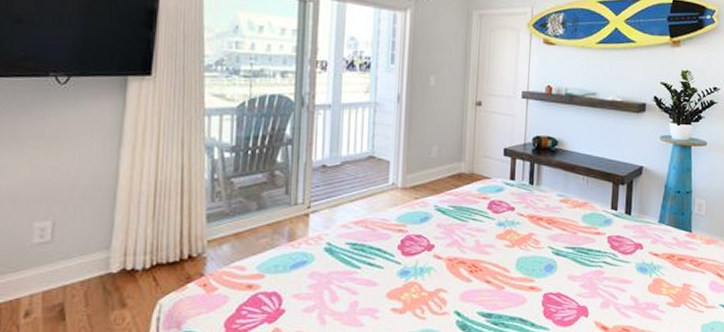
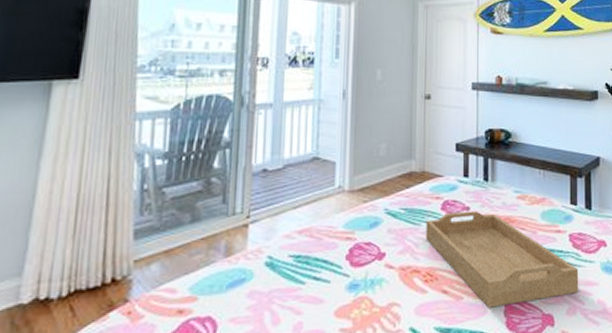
serving tray: none [472,211,615,298] -> present [425,210,579,308]

